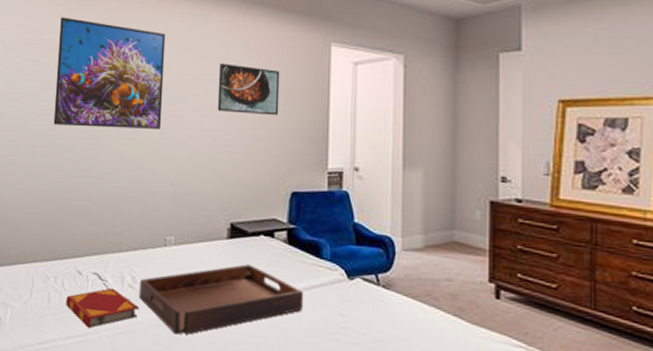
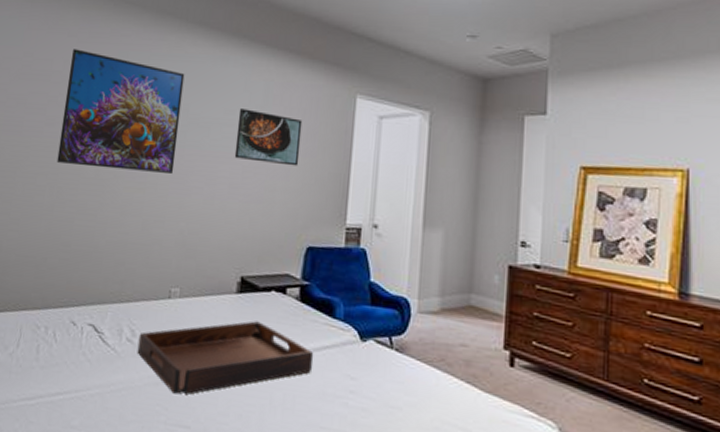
hardback book: present [65,288,139,329] -> none [55,341,137,385]

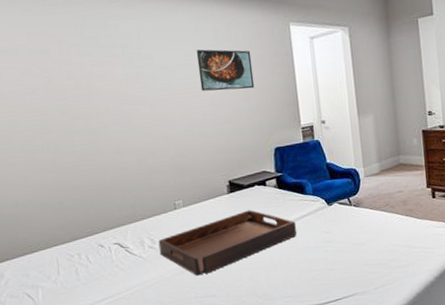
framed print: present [56,49,185,174] -> none [32,22,153,124]

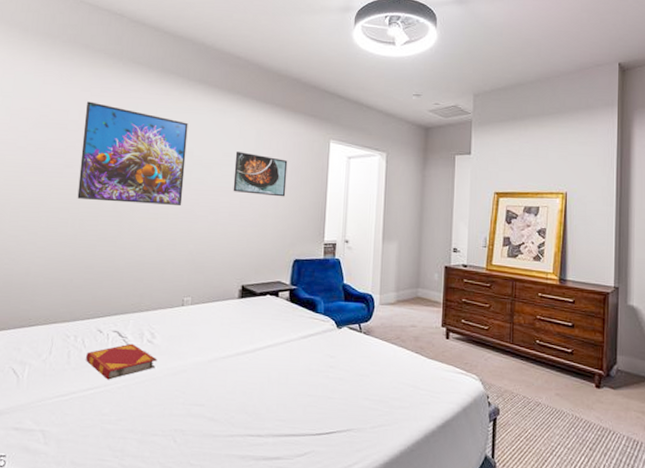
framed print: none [32,22,153,124] -> present [77,101,188,205]
hardback book: none [93,252,162,289] -> present [85,343,157,380]
serving tray: present [158,210,297,276] -> none [157,319,302,381]

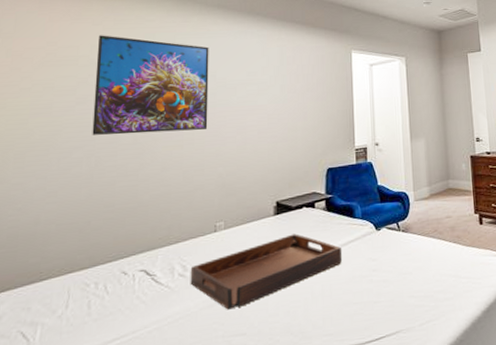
hardback book: present [85,343,157,380] -> none [108,280,191,326]
serving tray: none [157,319,302,381] -> present [190,234,343,310]
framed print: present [233,151,288,197] -> none [260,70,313,110]

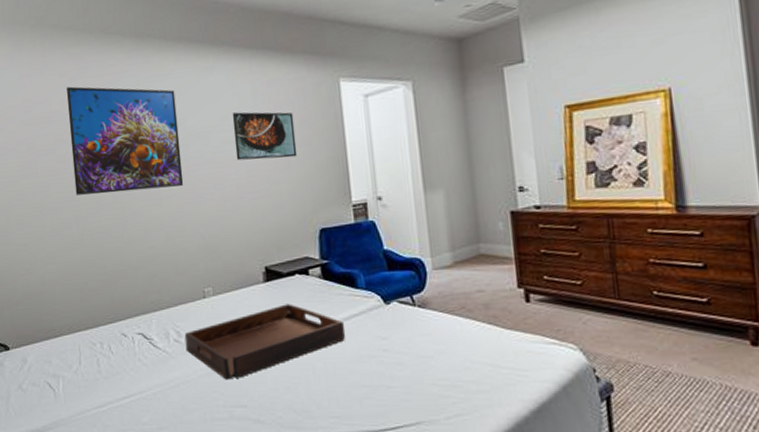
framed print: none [260,70,313,110] -> present [232,111,298,161]

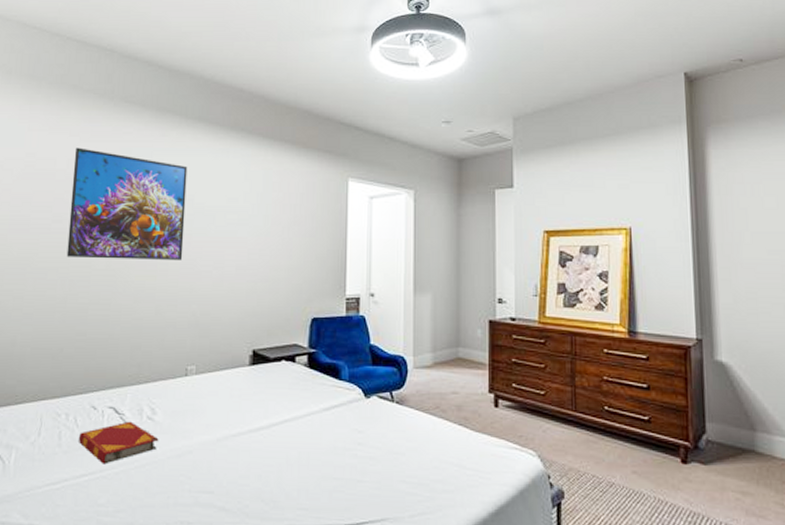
hardback book: none [114,345,188,387] -> present [78,421,159,464]
serving tray: present [184,304,346,380] -> none [158,389,324,463]
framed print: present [232,111,298,161] -> none [239,196,301,246]

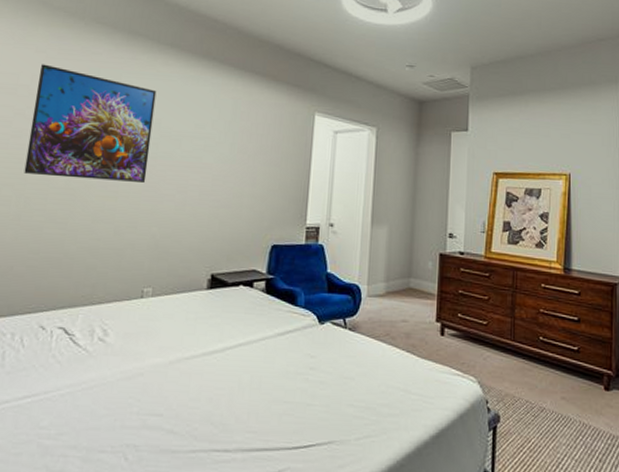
hardback book: present [78,421,159,464] -> none [23,342,109,386]

